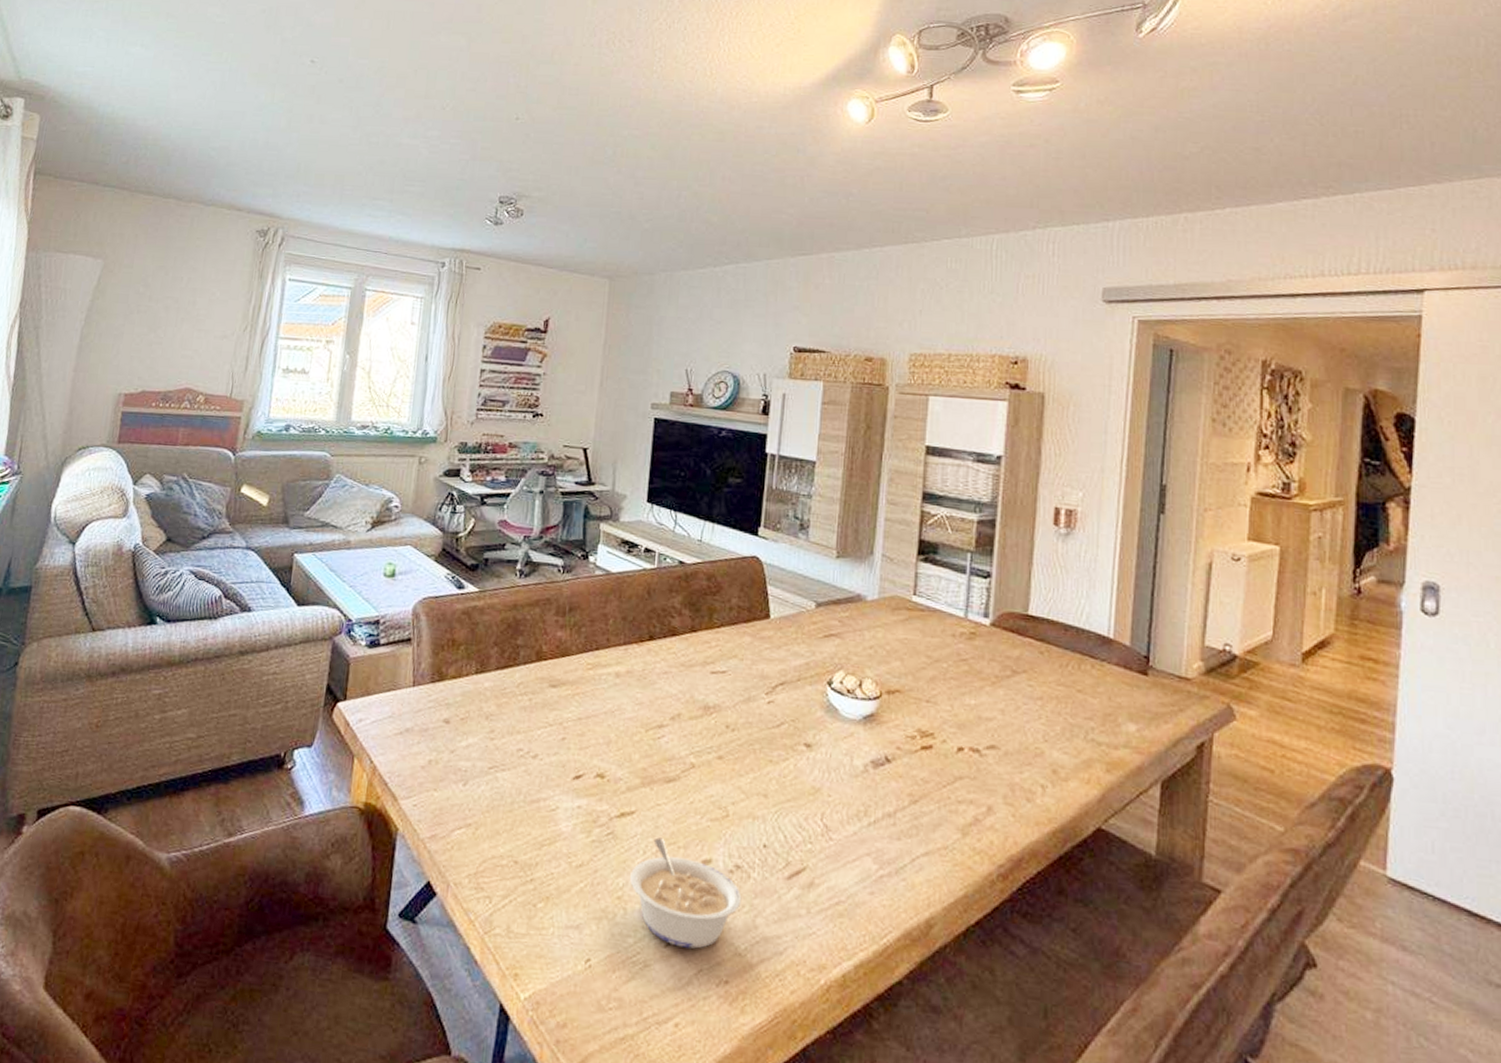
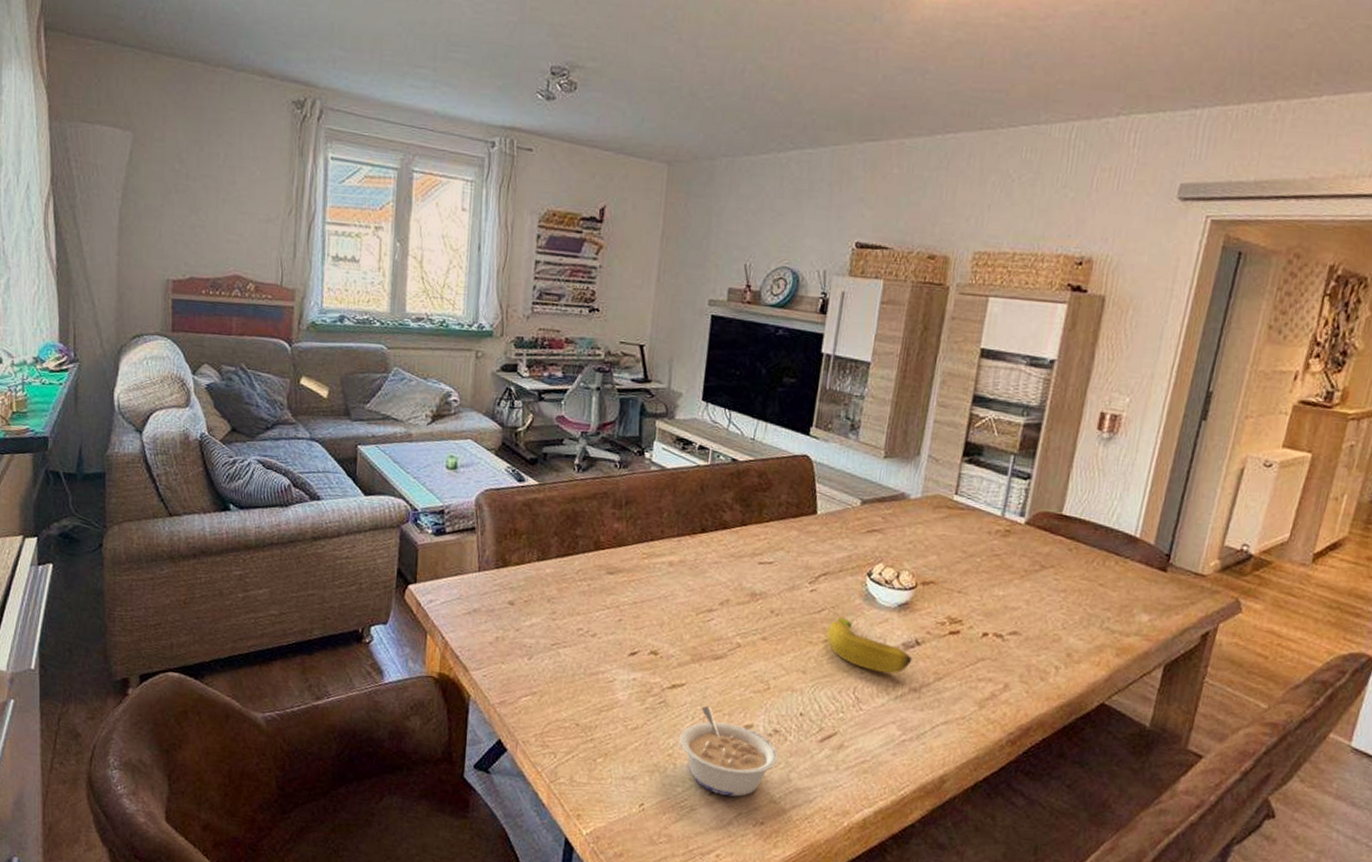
banana: none [789,730,883,797] -> present [827,616,913,674]

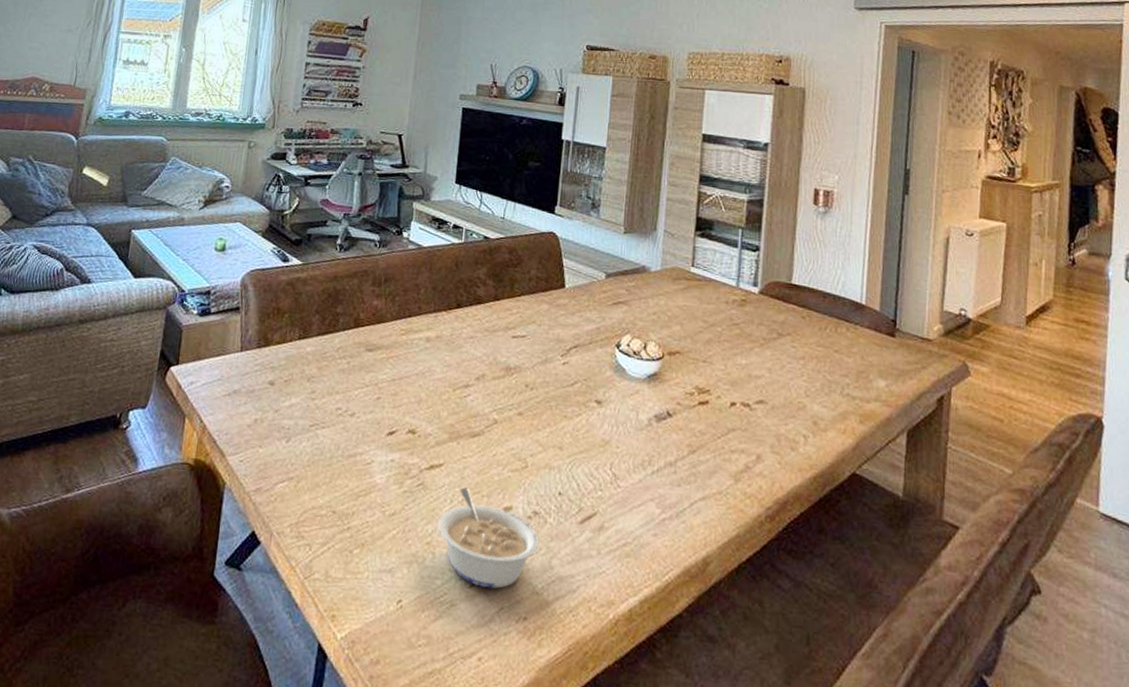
banana: present [827,616,913,674] -> none [581,389,665,448]

